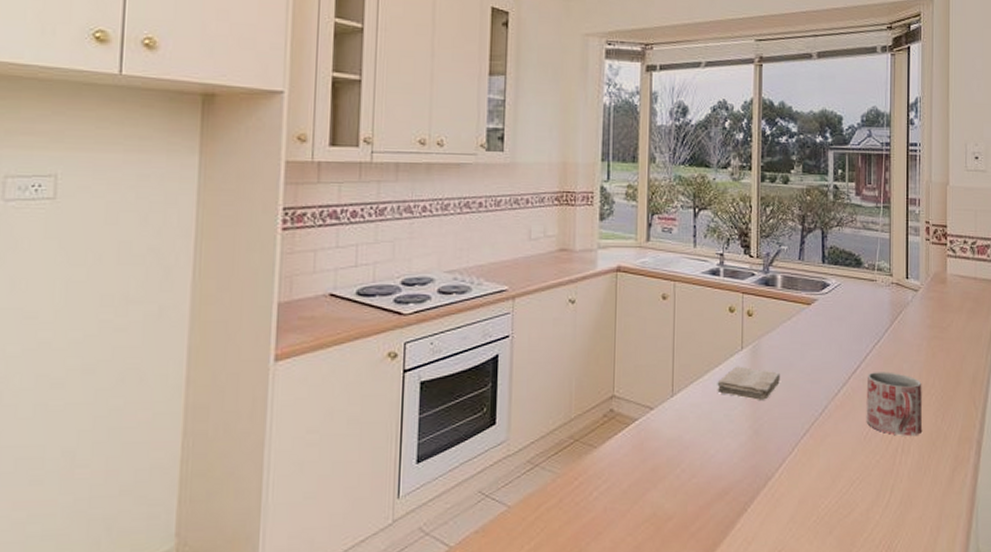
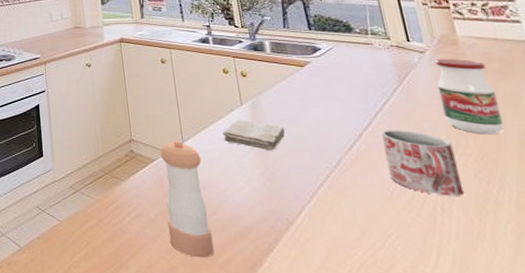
pepper shaker: none [640,394,690,530] -> present [160,140,214,259]
jar: none [921,298,965,373] -> present [434,59,504,135]

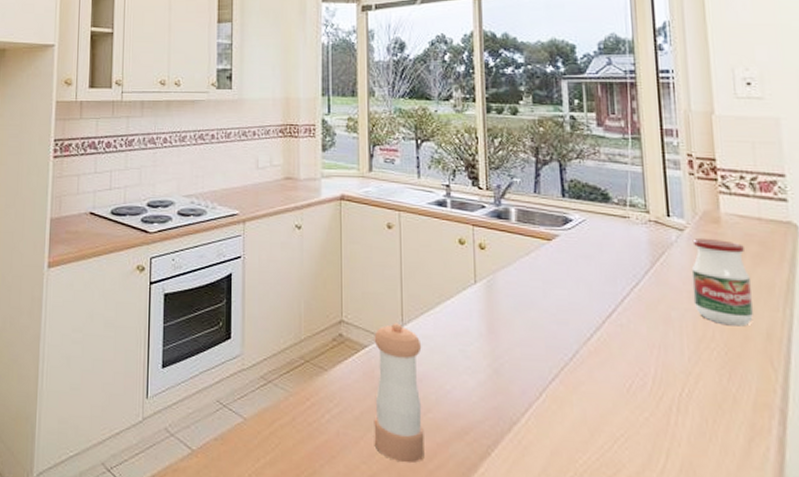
washcloth: present [222,119,285,151] -> none [450,300,520,338]
mug: present [381,130,465,196] -> none [625,317,703,394]

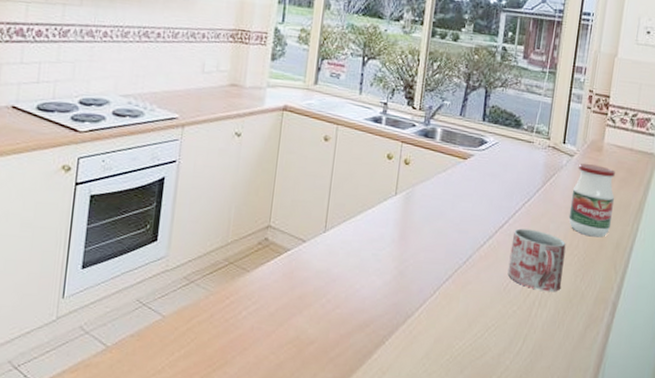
pepper shaker: present [374,323,425,464] -> none [284,229,340,353]
mug: none [625,317,703,394] -> present [507,228,566,291]

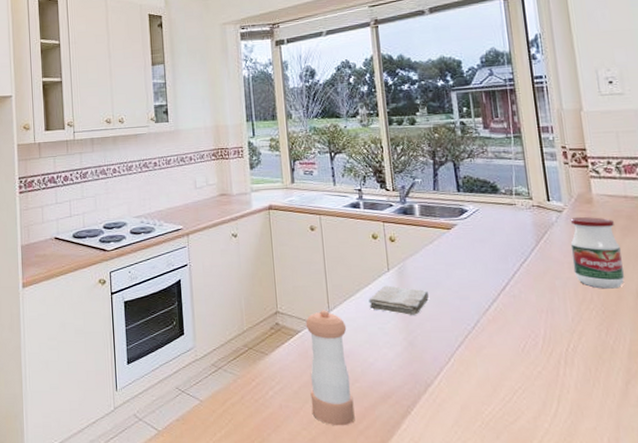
pepper shaker: none [284,229,340,353] -> present [305,310,355,426]
washcloth: none [368,210,430,244] -> present [368,285,429,315]
mug: present [507,228,566,291] -> none [517,288,586,349]

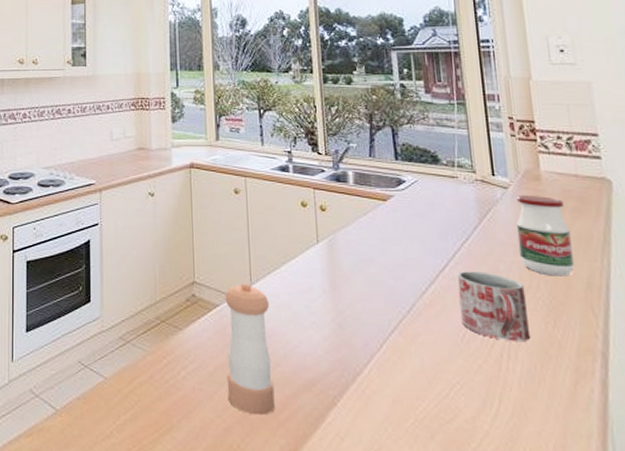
washcloth: present [368,285,429,315] -> none [295,259,360,294]
mug: none [517,288,586,349] -> present [457,271,531,341]

